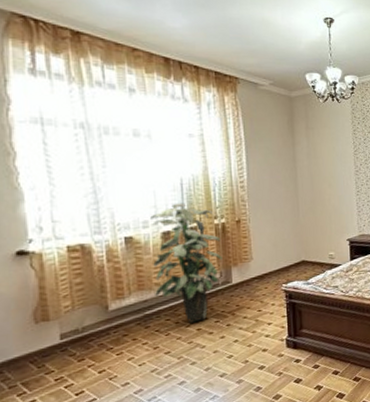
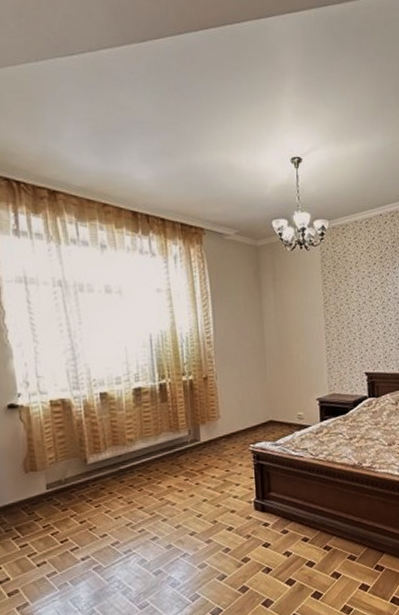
indoor plant: present [150,202,223,323] -> none [122,359,191,480]

